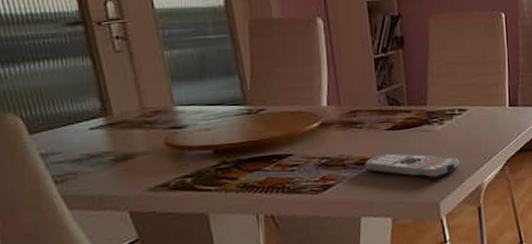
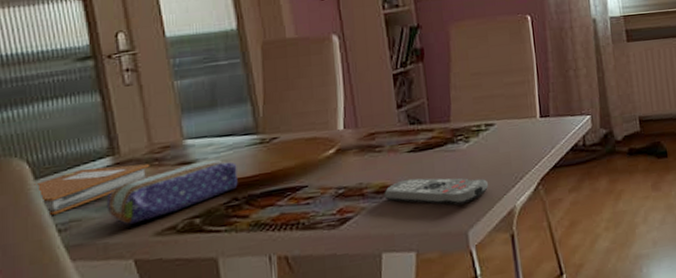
notebook: none [29,126,142,167] -> present [34,163,150,215]
pencil case: none [100,126,227,181] -> present [106,159,238,225]

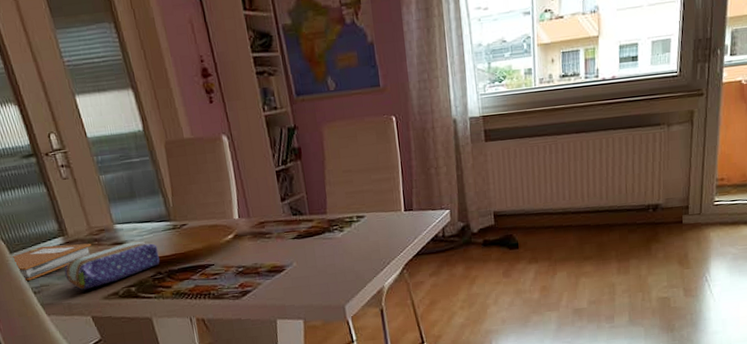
remote control: present [384,178,488,206] -> none [275,260,360,284]

